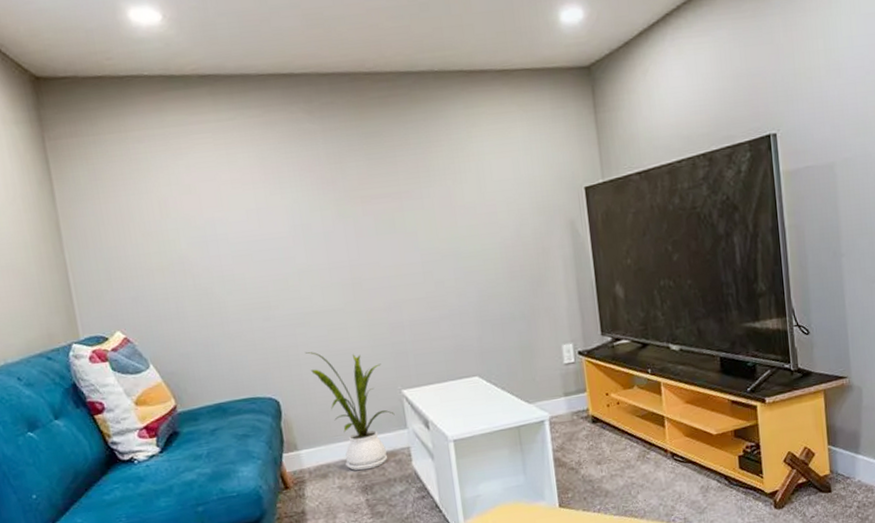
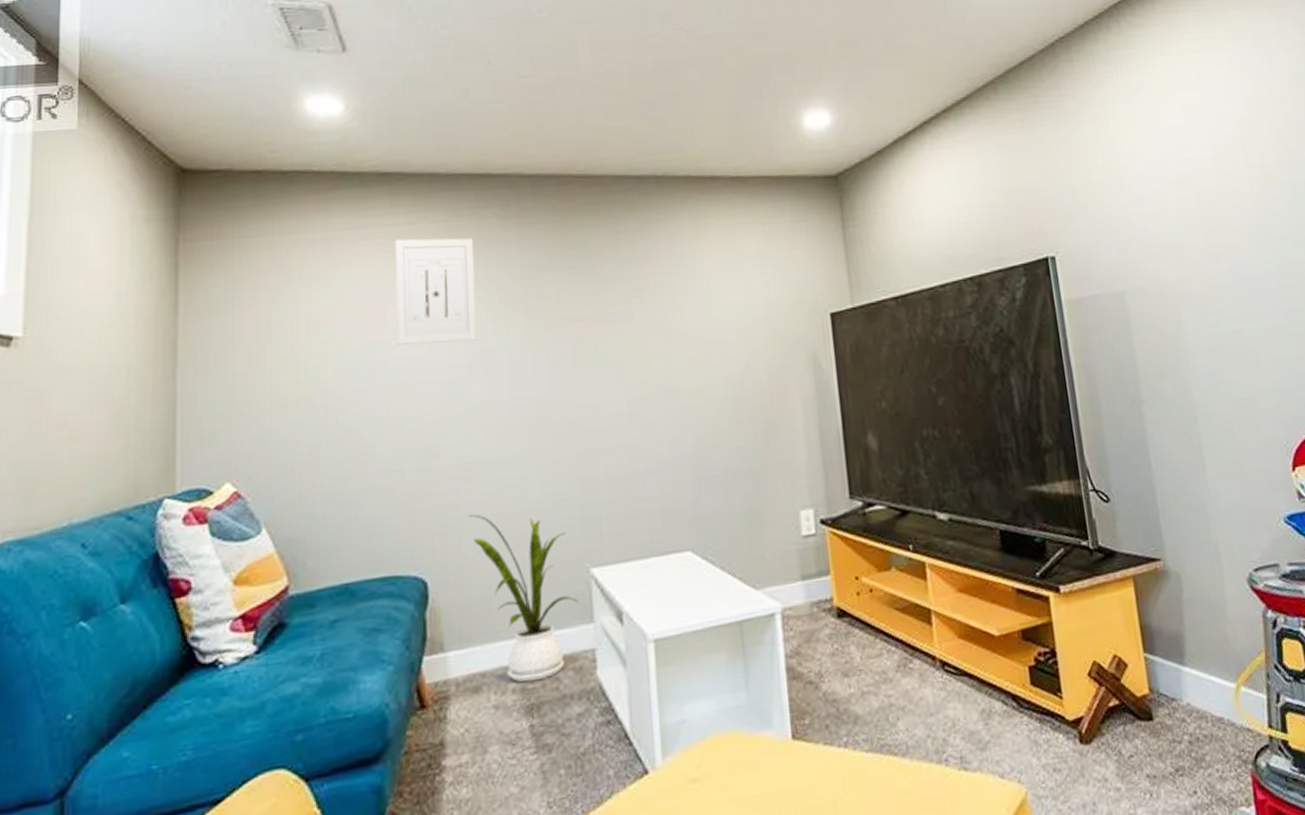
wall art: none [220,130,297,222] -> present [394,238,477,346]

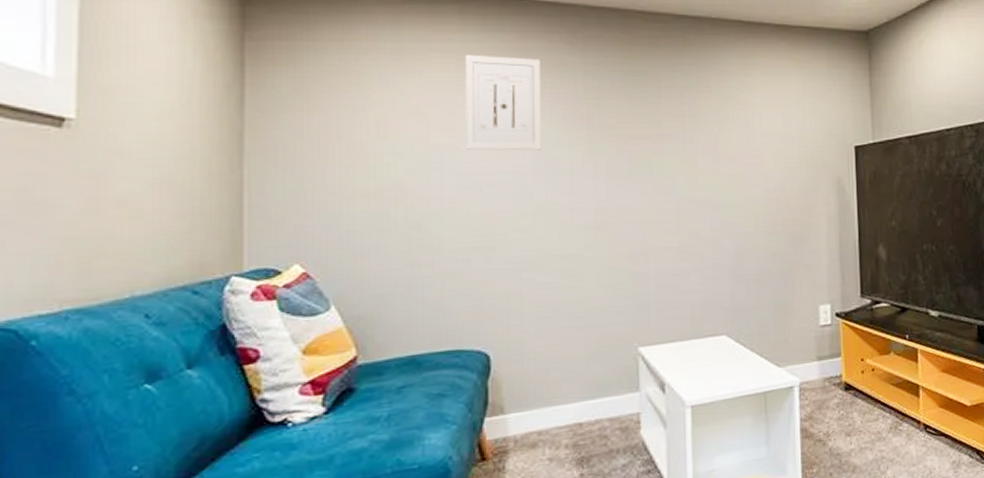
house plant: present [469,514,579,683] -> none [530,299,627,440]

